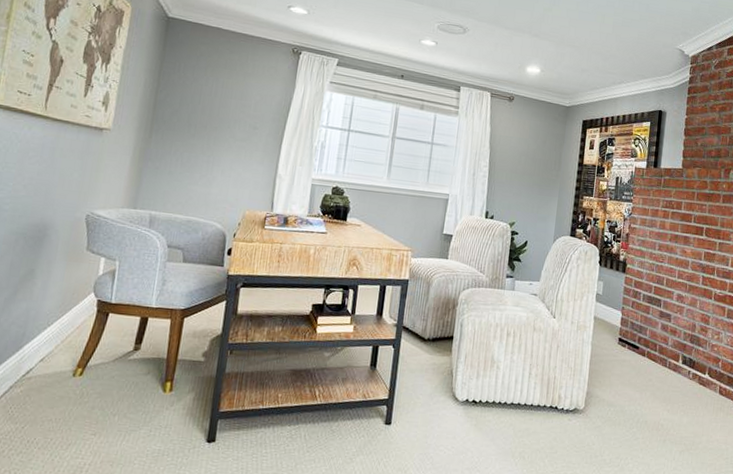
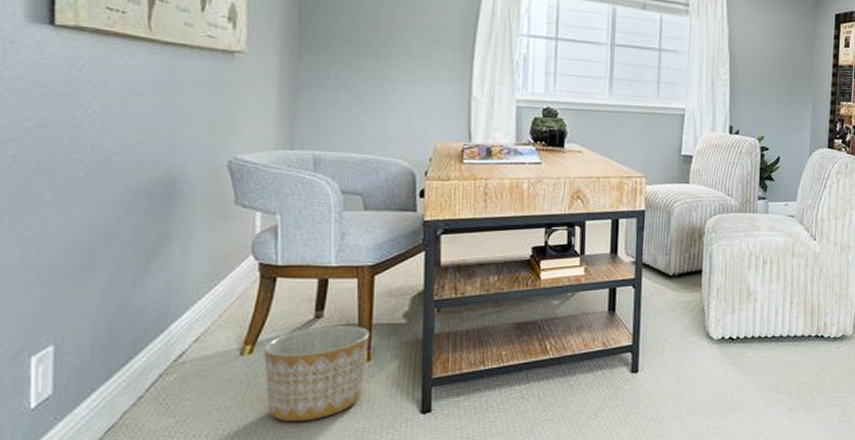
planter: none [87,357,175,439] -> present [264,326,370,423]

